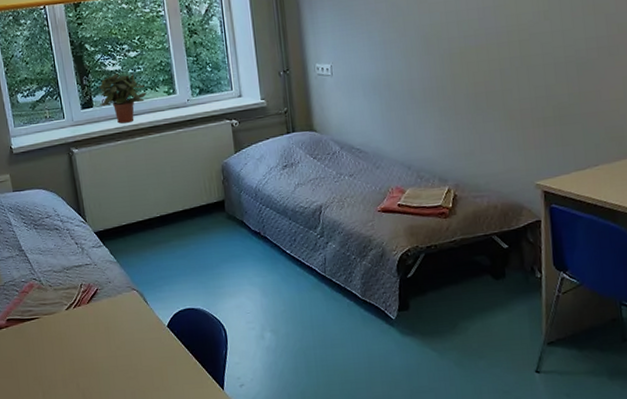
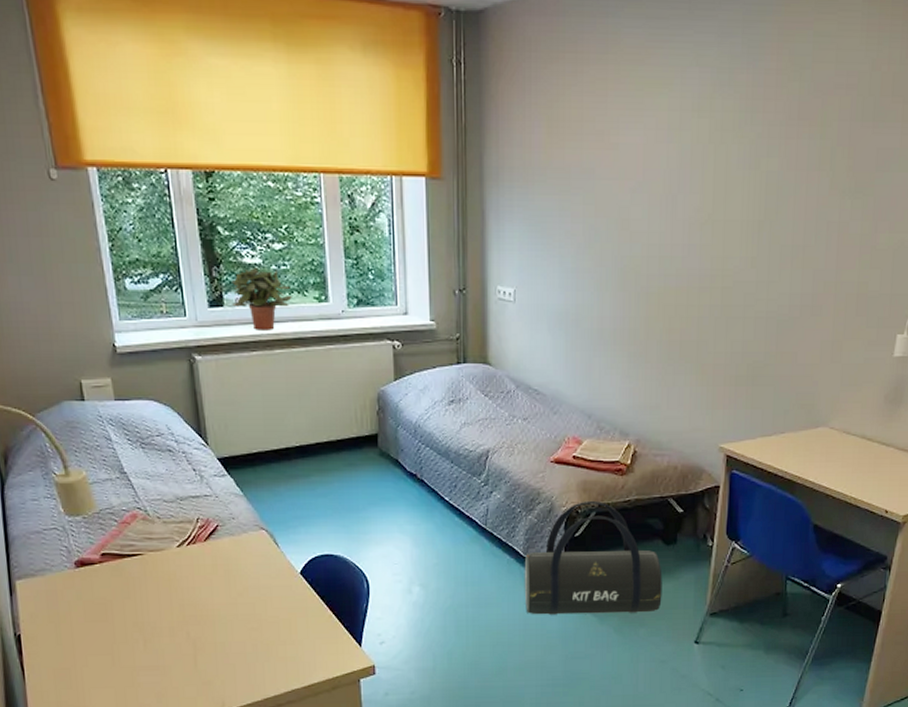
duffel bag: none [363,243,498,353] -> present [524,501,662,615]

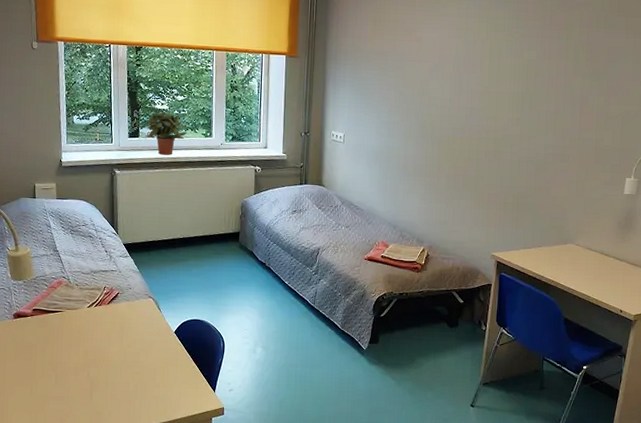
duffel bag: present [524,501,662,615] -> none [340,290,447,380]

